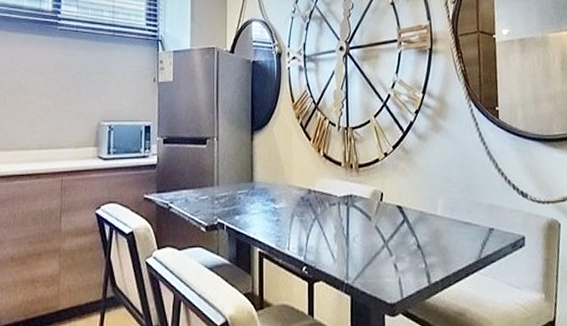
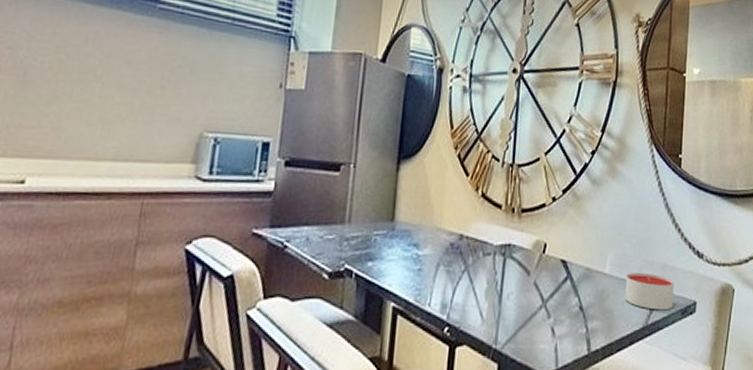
candle: none [457,214,504,246] -> present [624,273,674,311]

